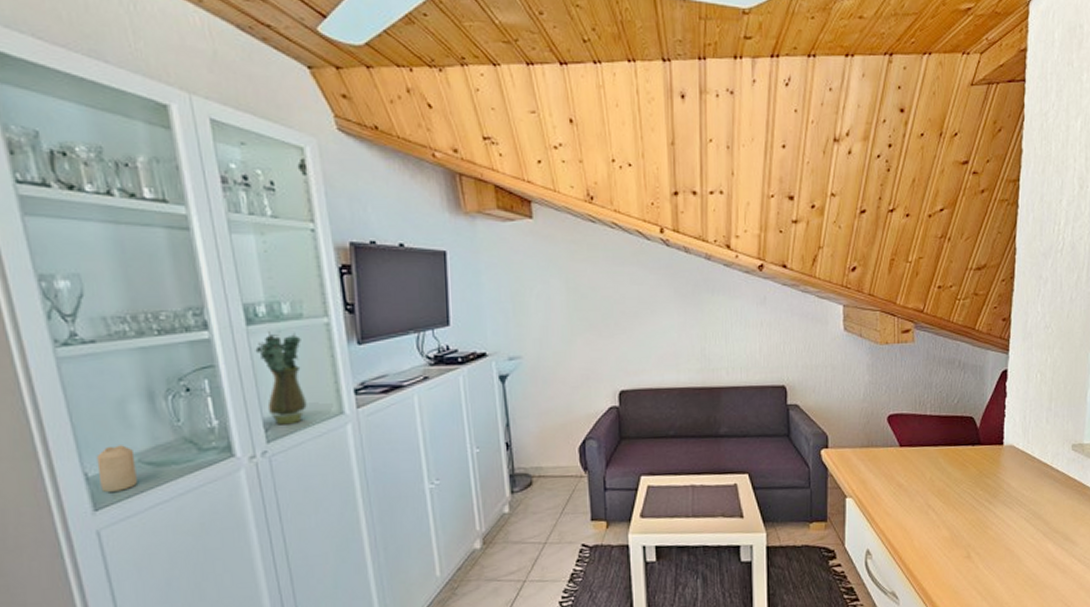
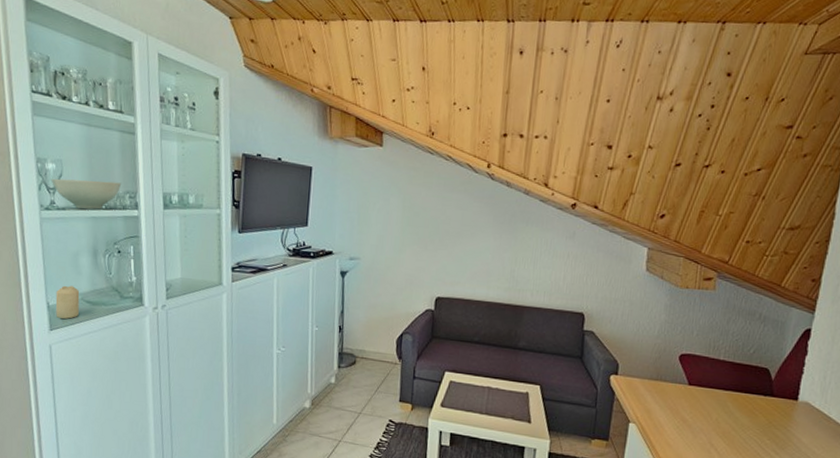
bowl: none [65,296,179,339] -> present [51,178,122,210]
vase: present [255,331,307,425] -> none [167,215,199,288]

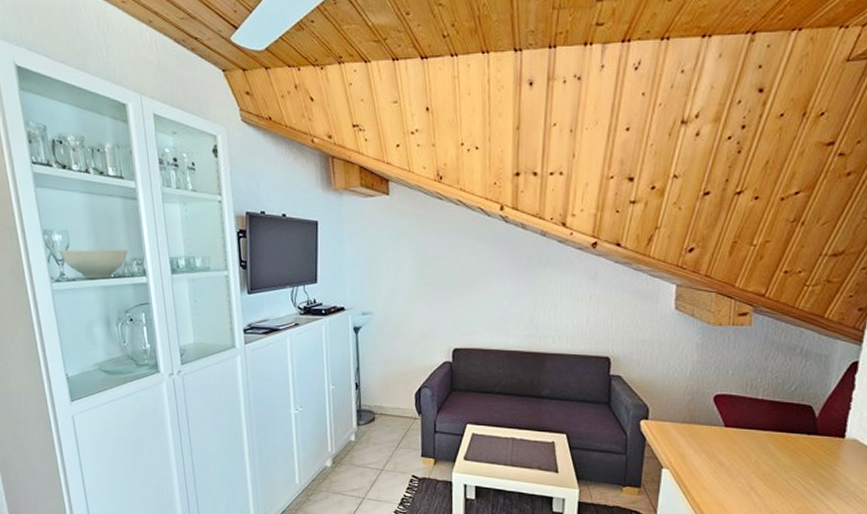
candle: present [55,286,80,320] -> none [73,356,97,390]

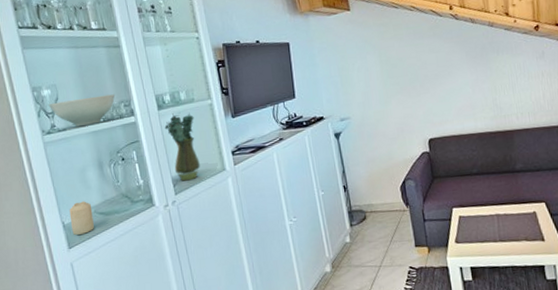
candle: none [73,356,97,390] -> present [69,201,94,236]
vase: none [176,280,210,353] -> present [164,112,201,181]

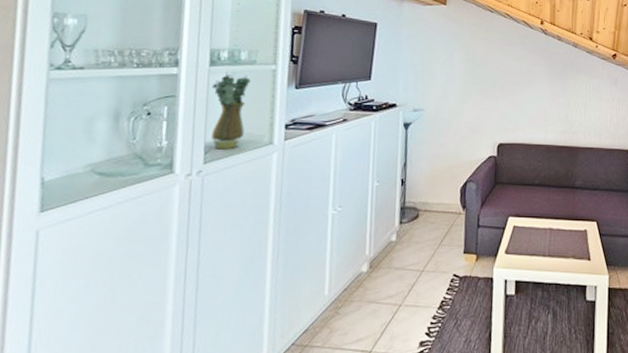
bowl: present [48,94,116,127] -> none [68,34,162,68]
candle: present [69,201,94,236] -> none [51,156,90,197]

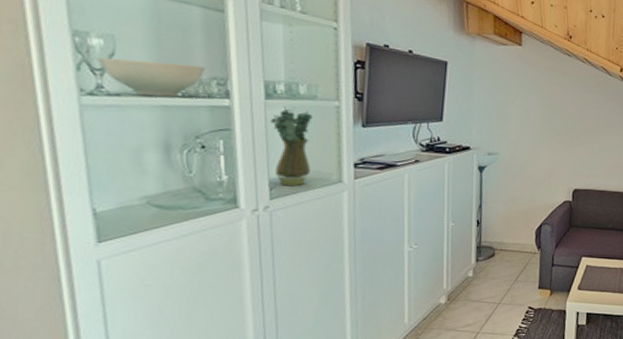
bowl: none [68,34,162,68] -> present [96,56,207,97]

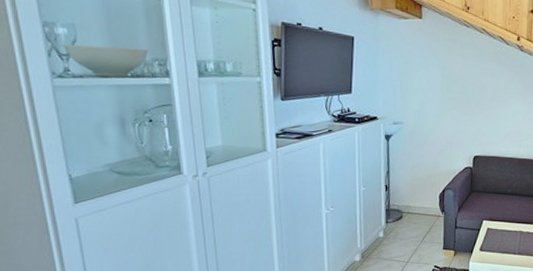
vase: present [270,106,313,187] -> none [203,83,239,155]

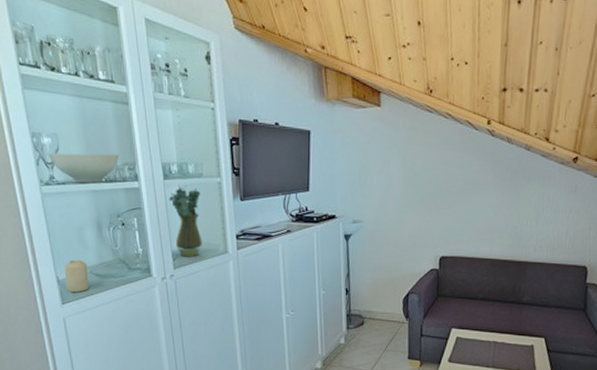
candle: none [79,157,108,192] -> present [64,260,89,293]
vase: none [203,83,239,155] -> present [169,185,202,257]

